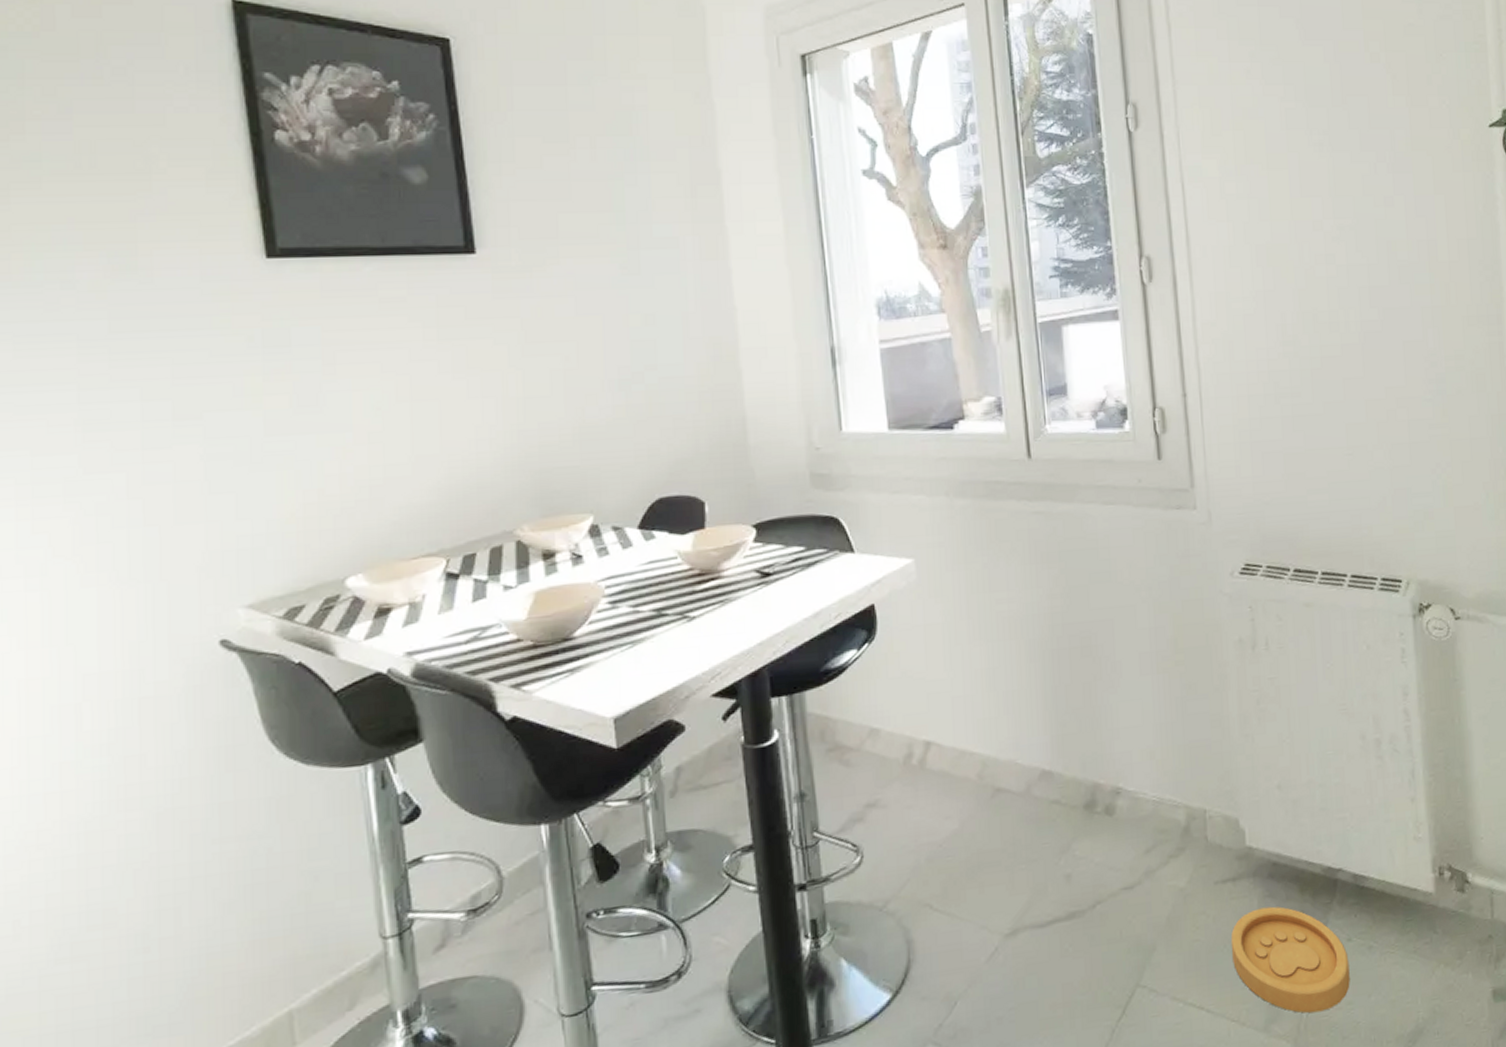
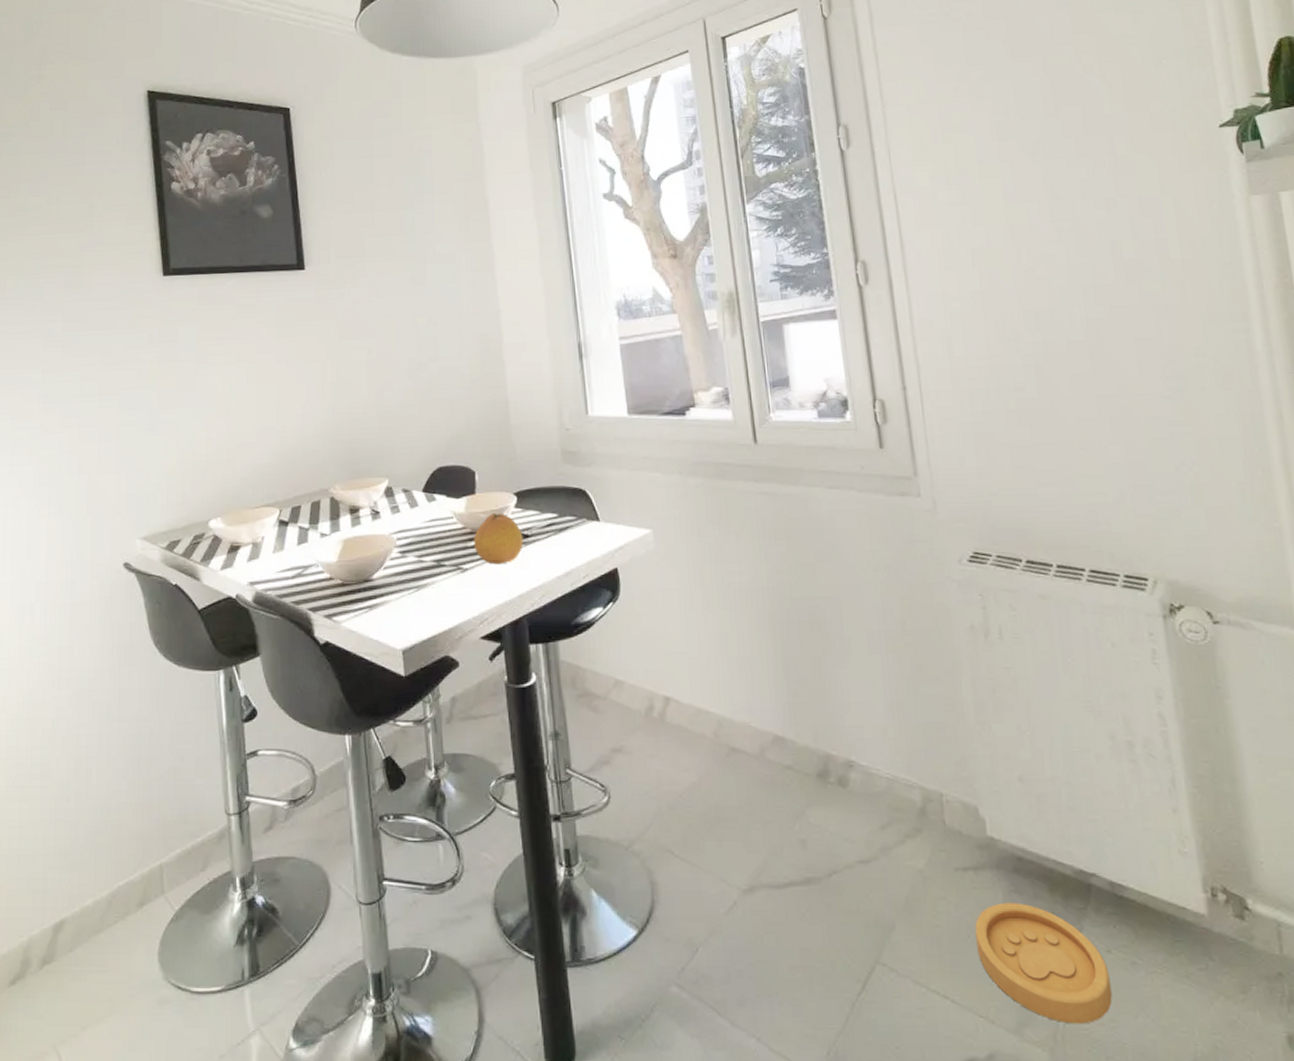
fruit: none [703,549,764,610] -> present [474,512,523,565]

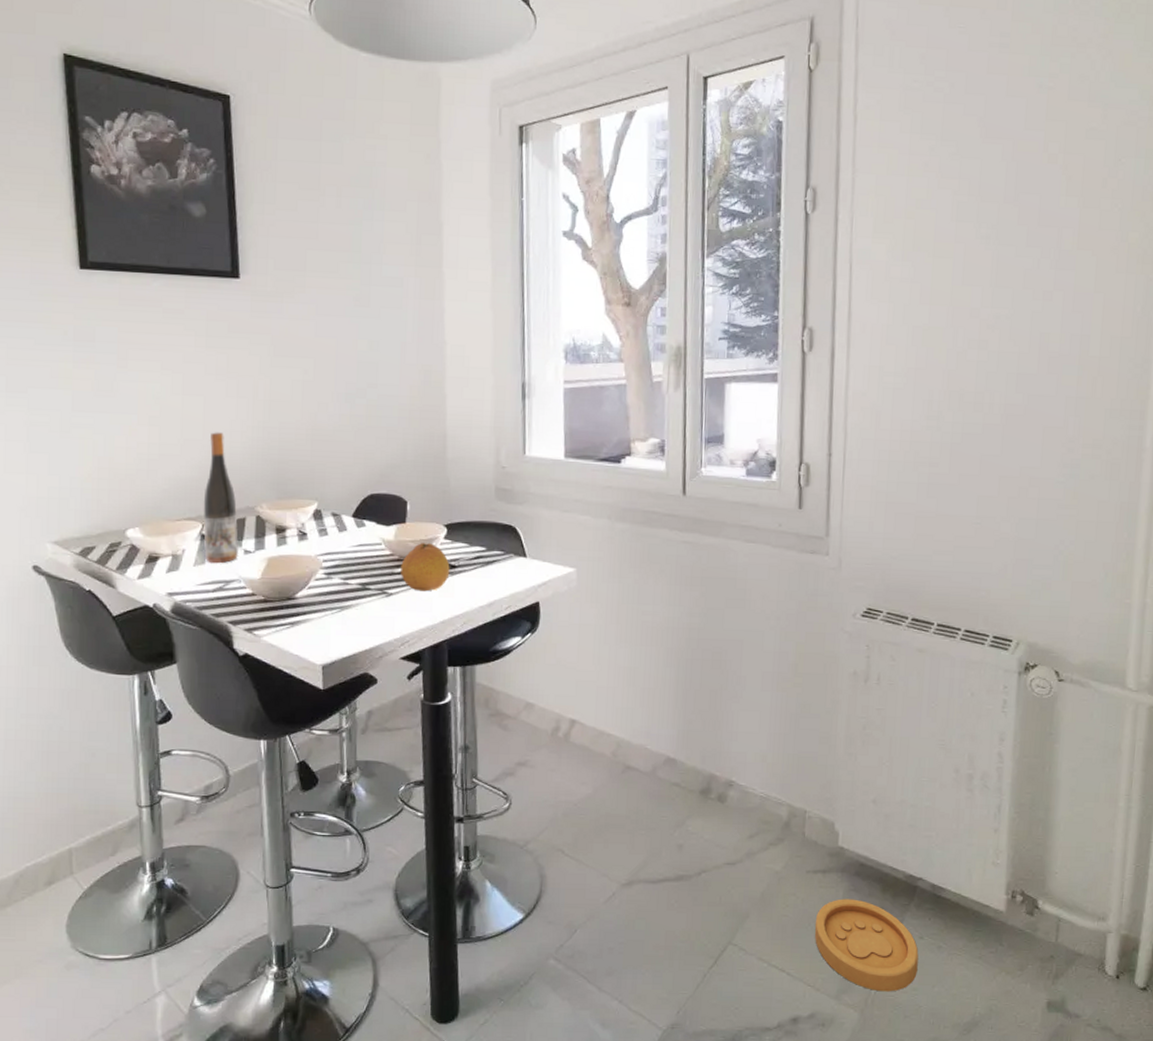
wine bottle: none [280,417,315,548] -> present [203,432,238,563]

